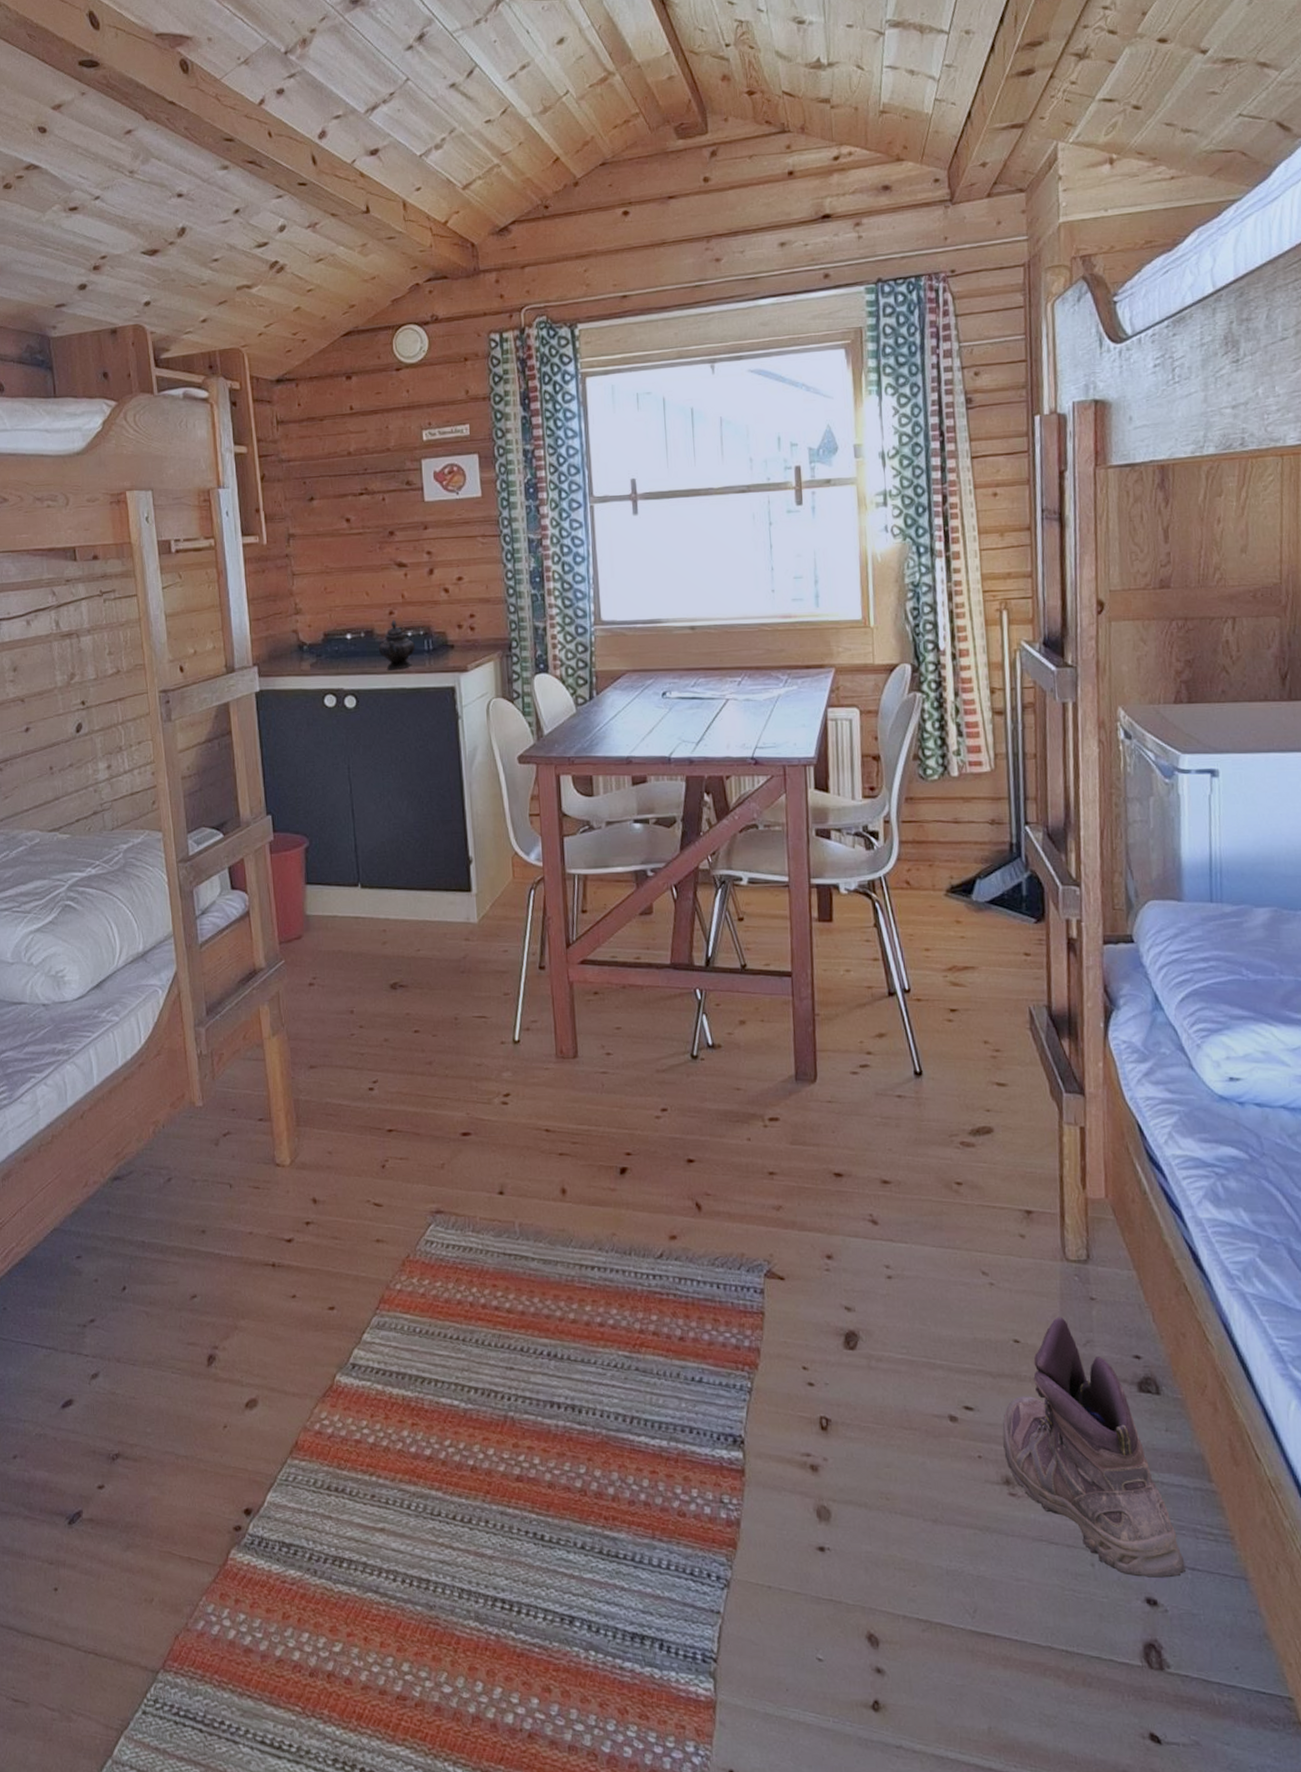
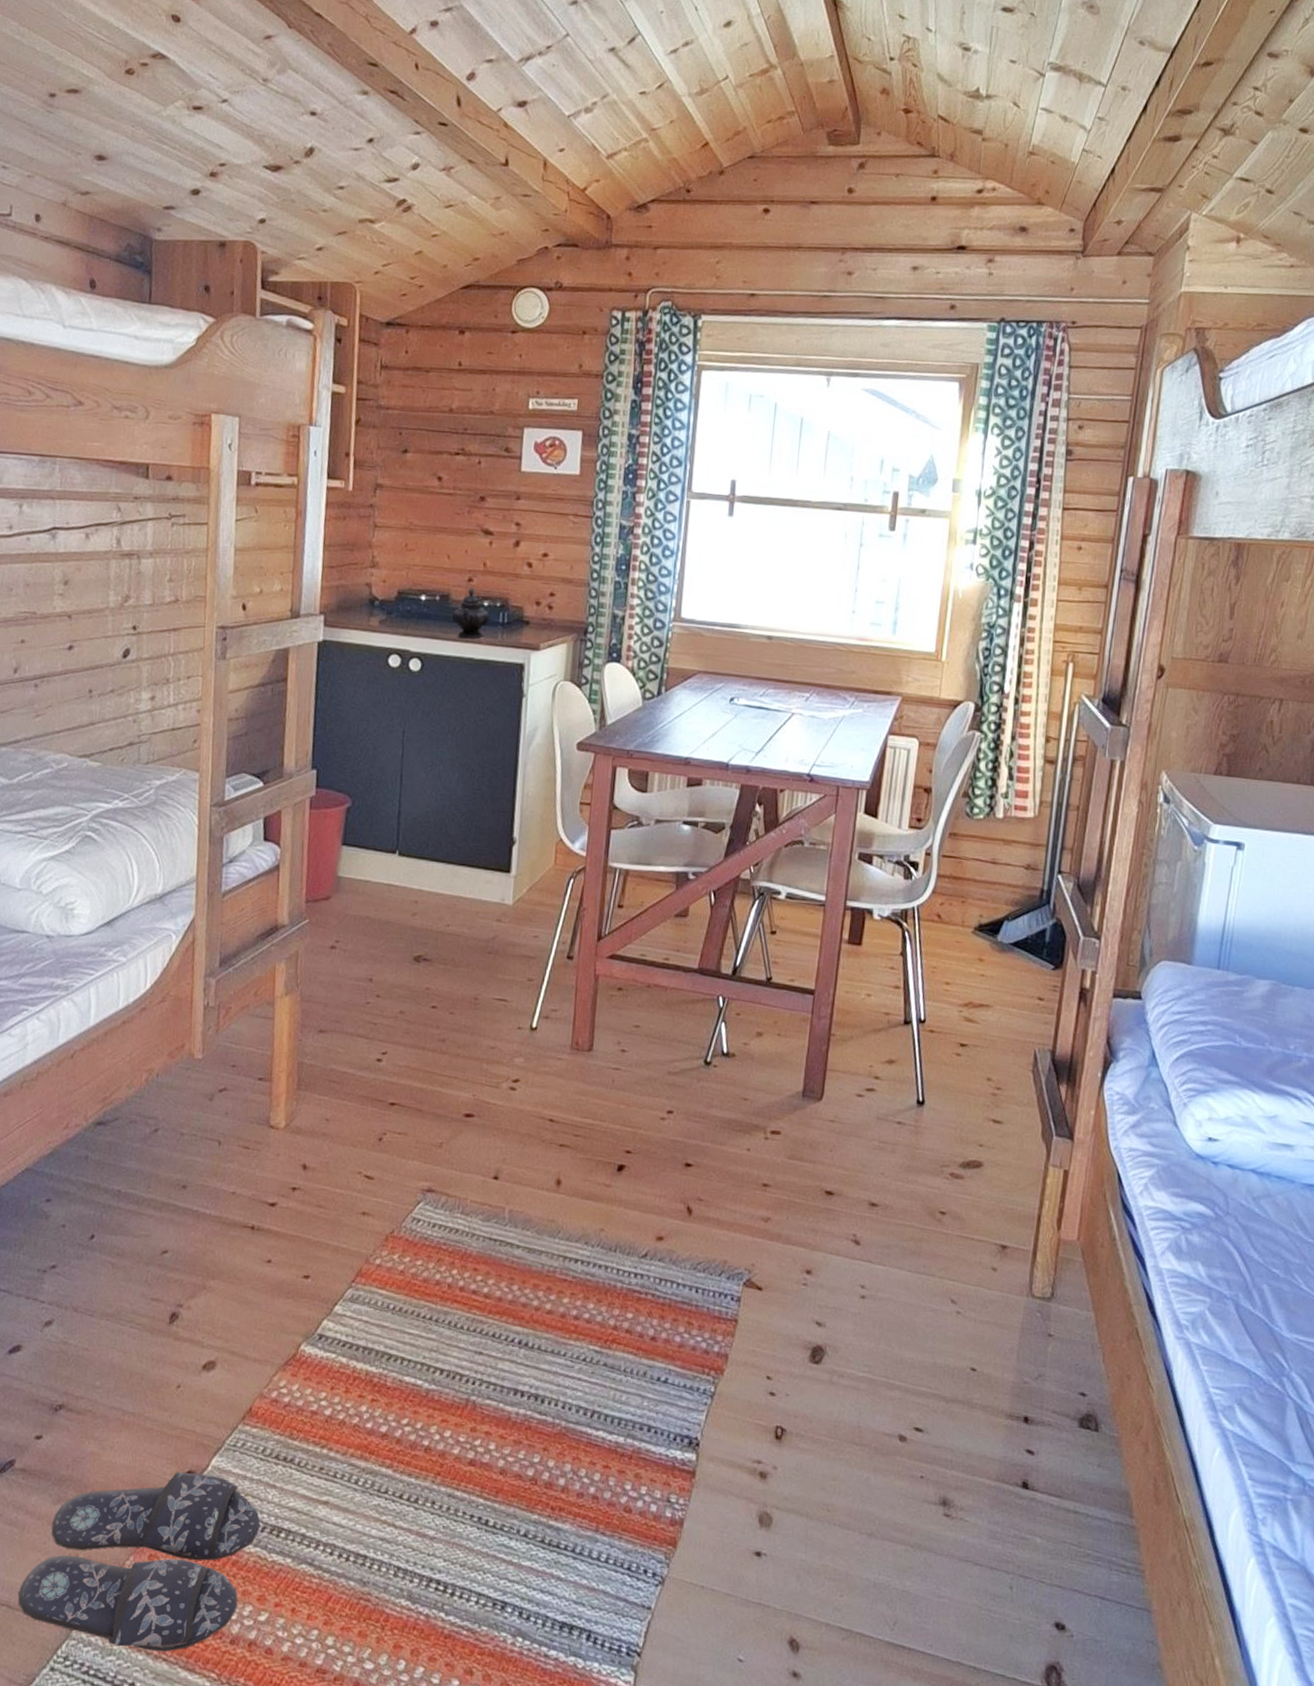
slippers: none [103,1510,321,1688] -> present [18,1472,260,1652]
hiking boot: present [1002,1317,1187,1578] -> none [945,1349,1097,1605]

